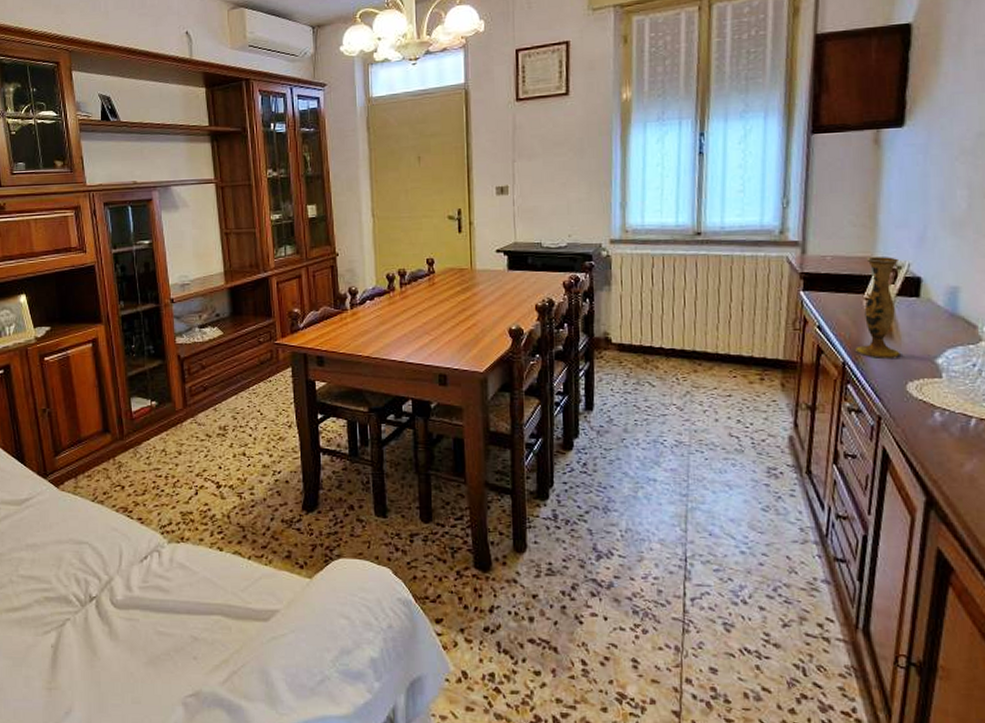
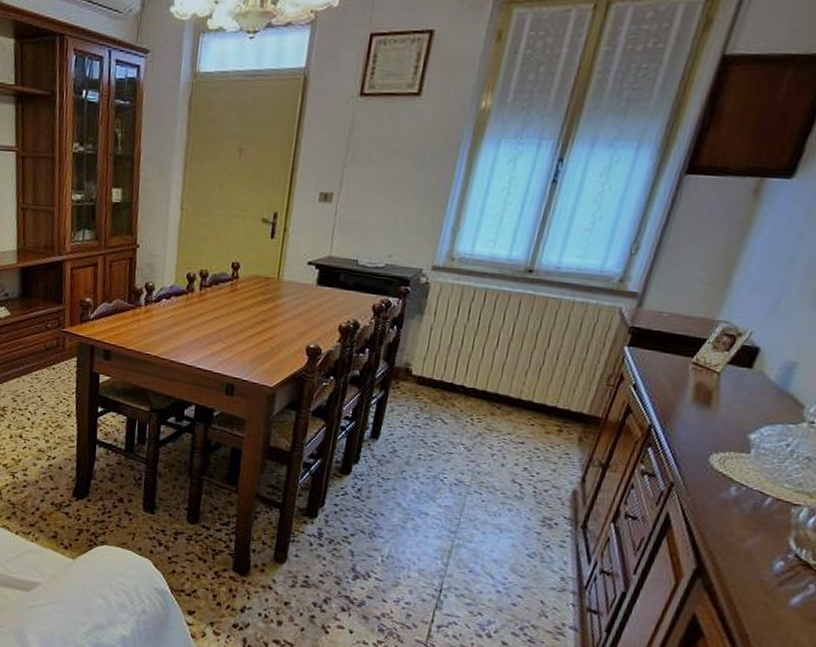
vase: present [854,257,901,358] -> none [665,319,743,428]

